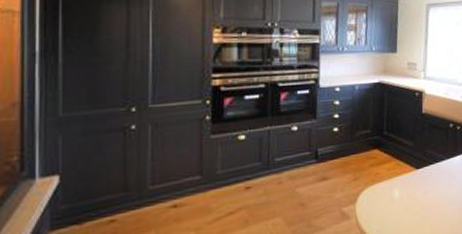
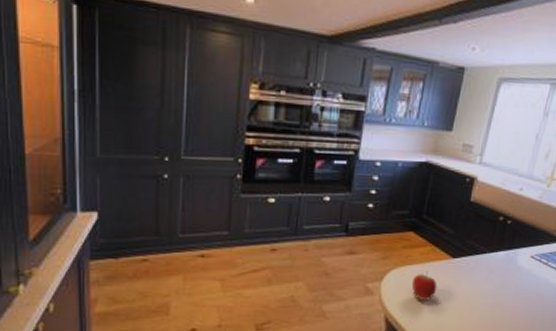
apple: none [383,186,408,217] -> present [411,271,438,300]

